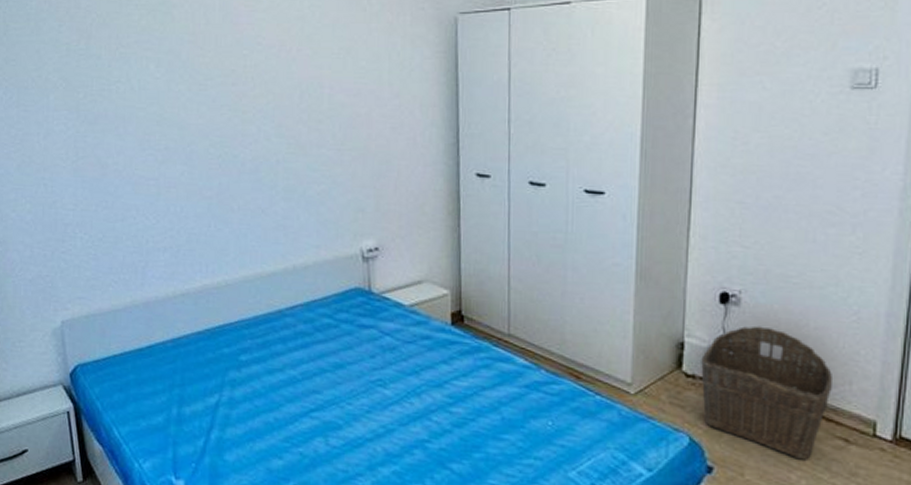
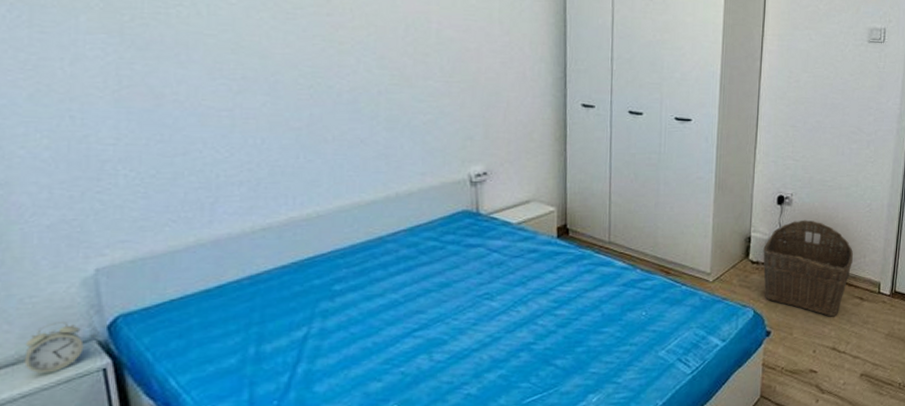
alarm clock: none [16,365,54,412] -> present [24,322,84,377]

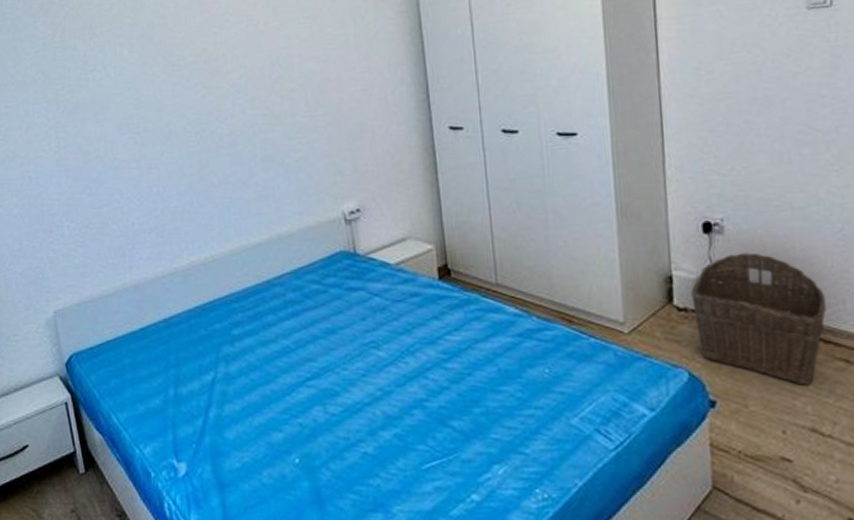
alarm clock: present [24,322,84,377] -> none [13,358,51,407]

